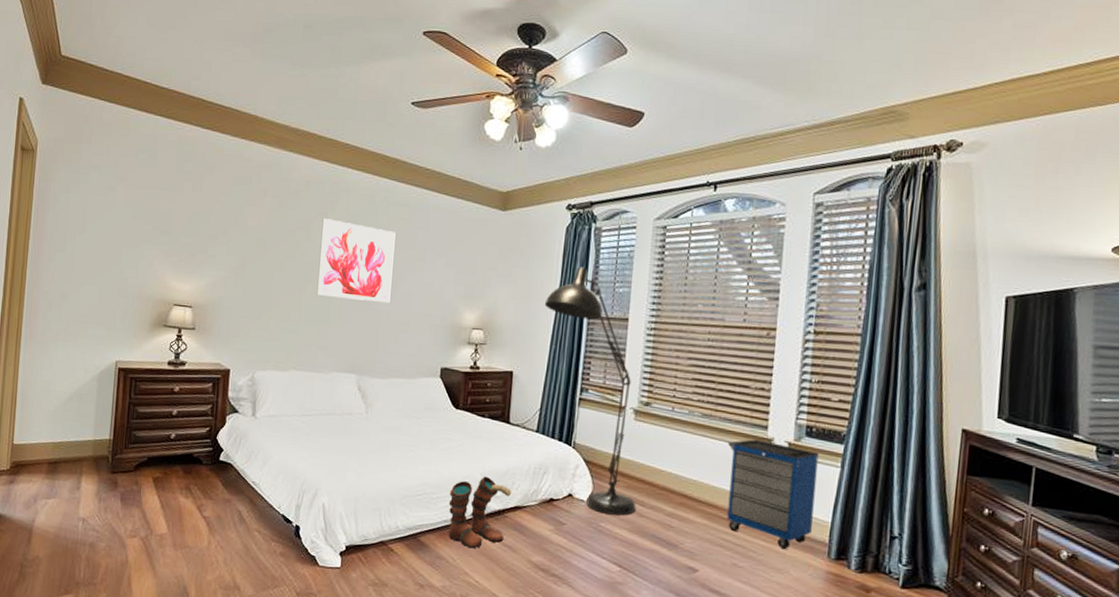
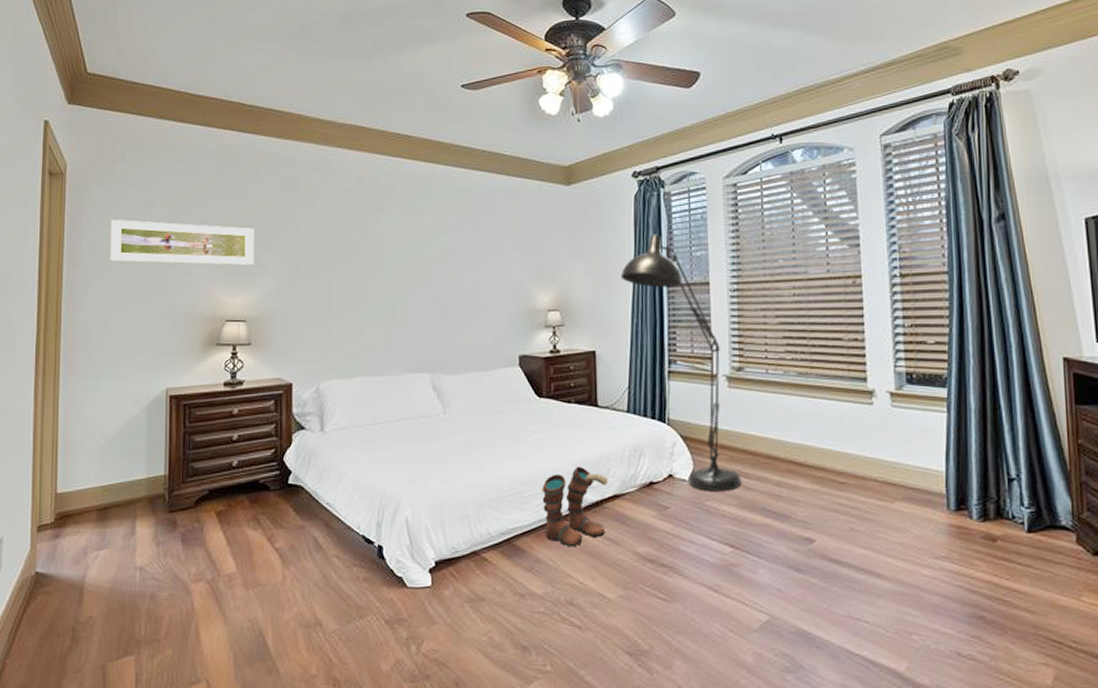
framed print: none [72,199,206,255] -> present [110,219,254,265]
wall art: present [316,218,396,304] -> none [379,212,458,294]
cabinet: present [727,439,819,550] -> none [828,393,927,507]

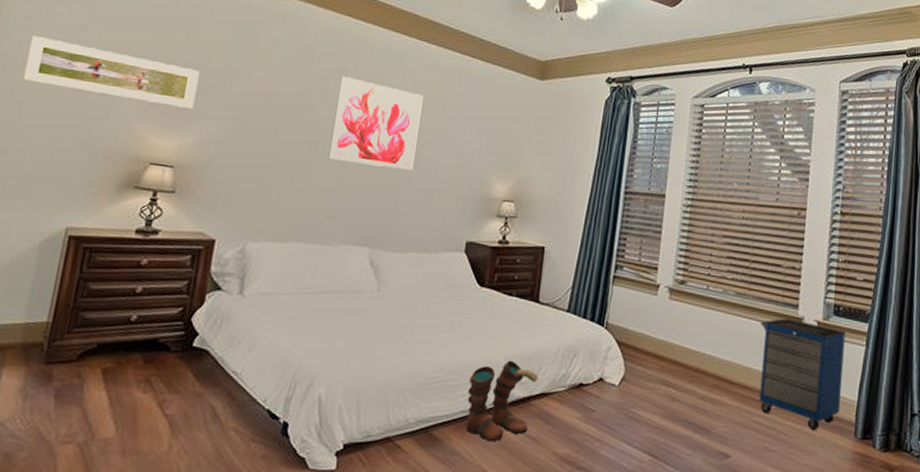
wall art: none [379,212,458,294] -> present [328,76,423,171]
floor lamp: present [620,234,741,491] -> none [580,140,669,400]
cabinet: none [828,393,927,507] -> present [759,318,846,431]

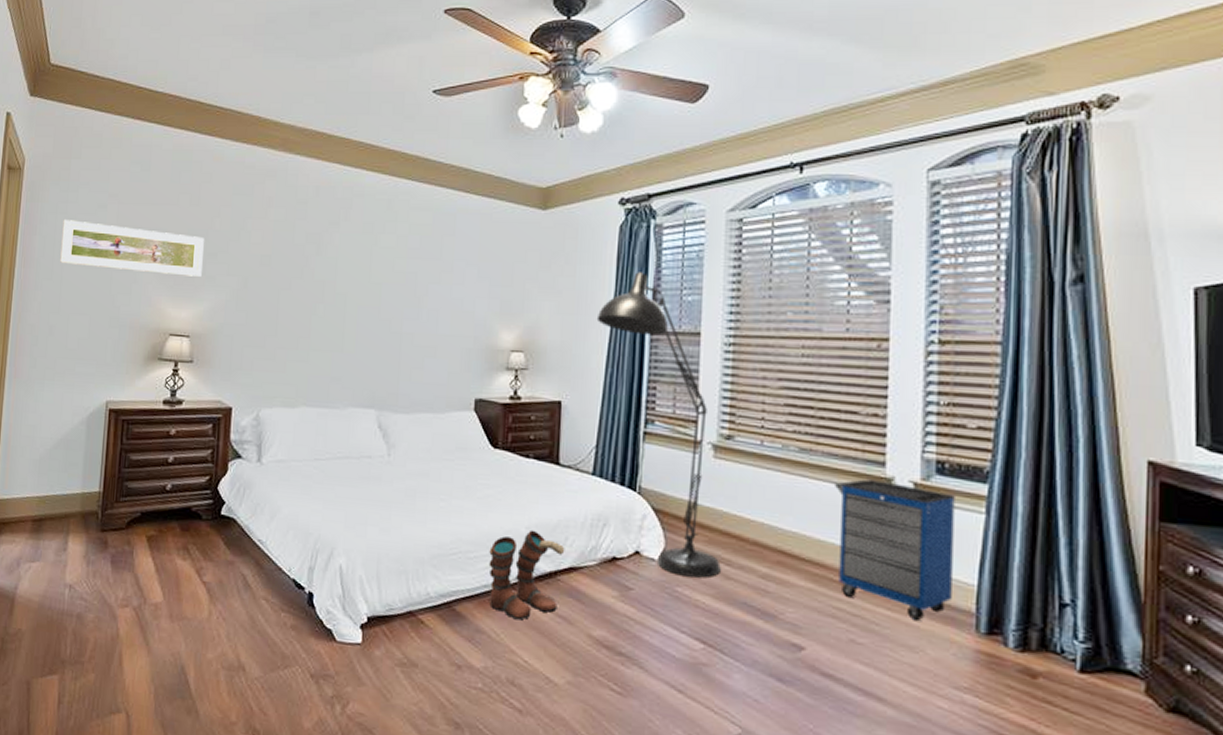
wall art: present [328,76,423,171] -> none [329,229,418,325]
floor lamp: none [580,140,669,400] -> present [596,272,721,578]

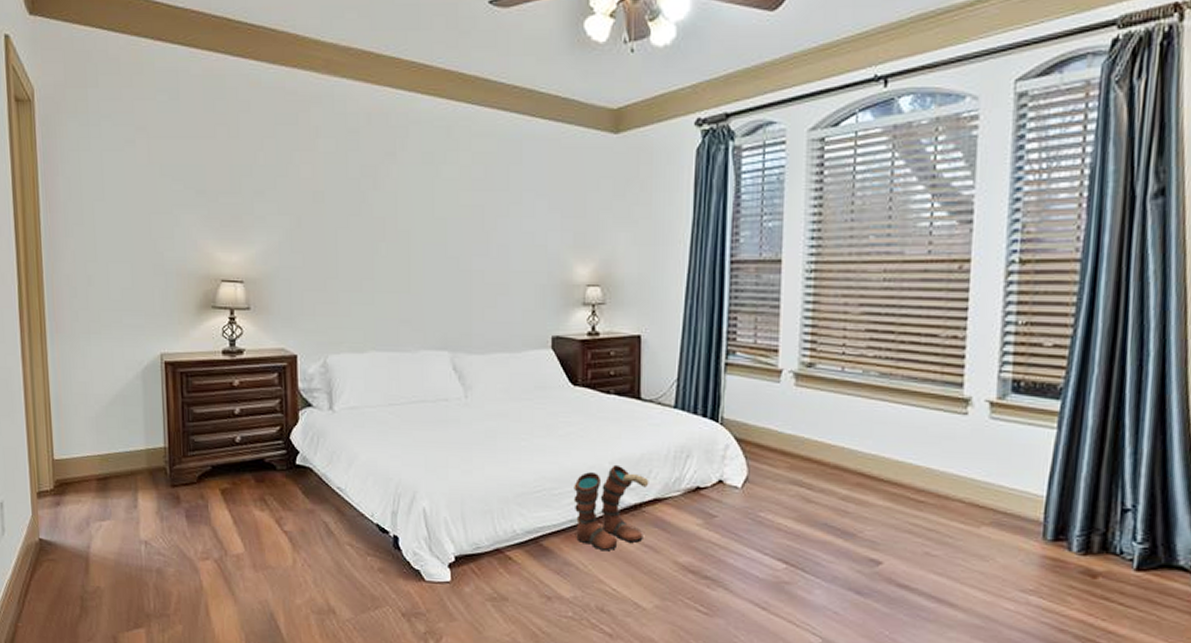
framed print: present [60,220,204,277] -> none [87,158,250,217]
floor lamp: present [596,272,721,578] -> none [674,198,802,503]
cabinet: present [835,479,955,621] -> none [914,400,1029,533]

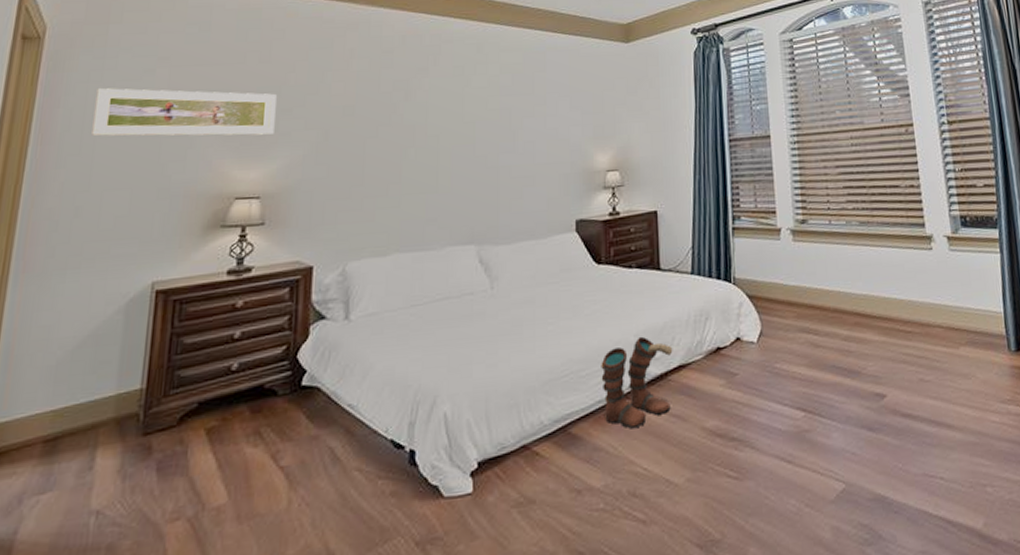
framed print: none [87,158,250,217] -> present [92,88,277,136]

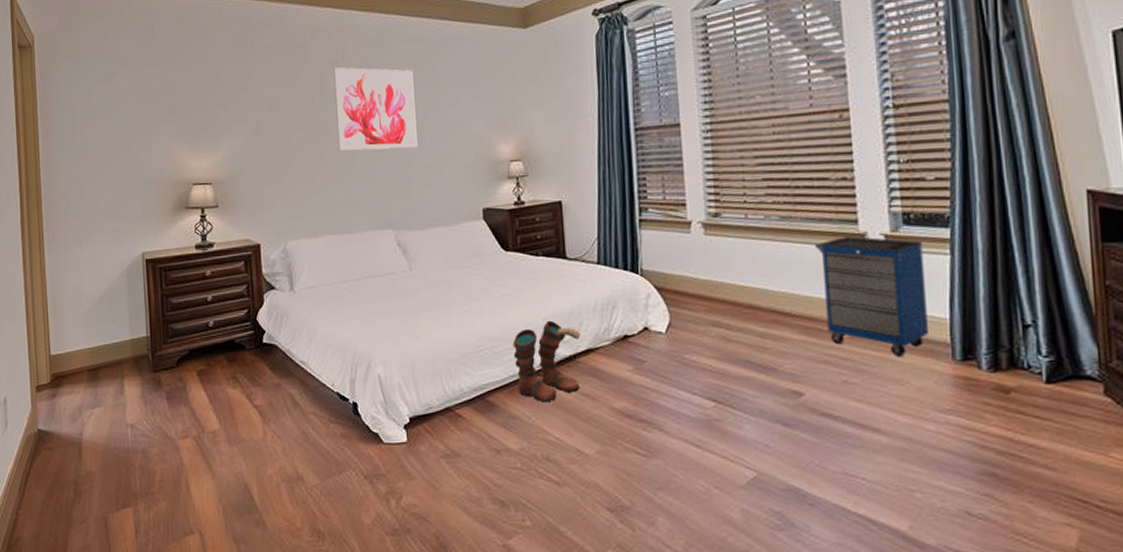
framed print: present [92,88,277,136] -> none [78,88,216,131]
wall art: none [421,73,510,160] -> present [335,67,418,151]
cabinet: none [890,239,988,352] -> present [815,236,928,357]

